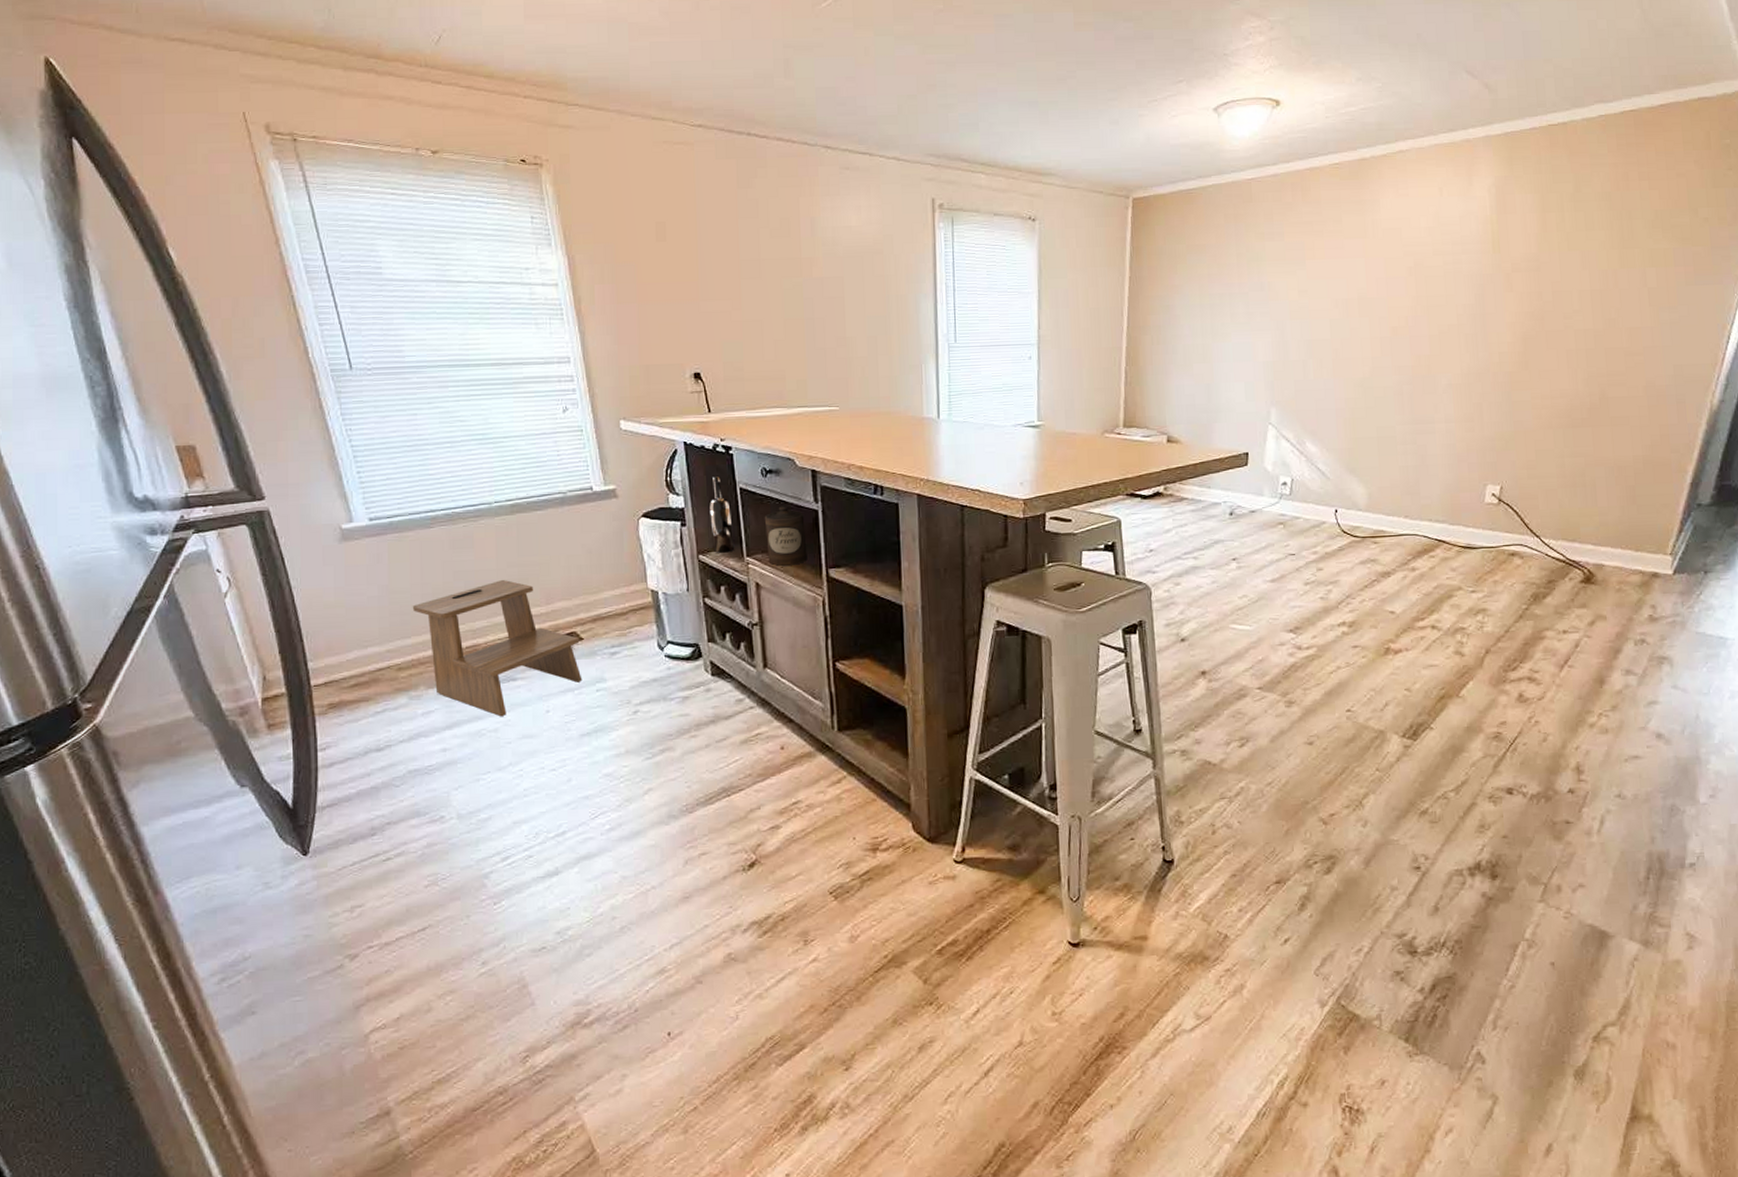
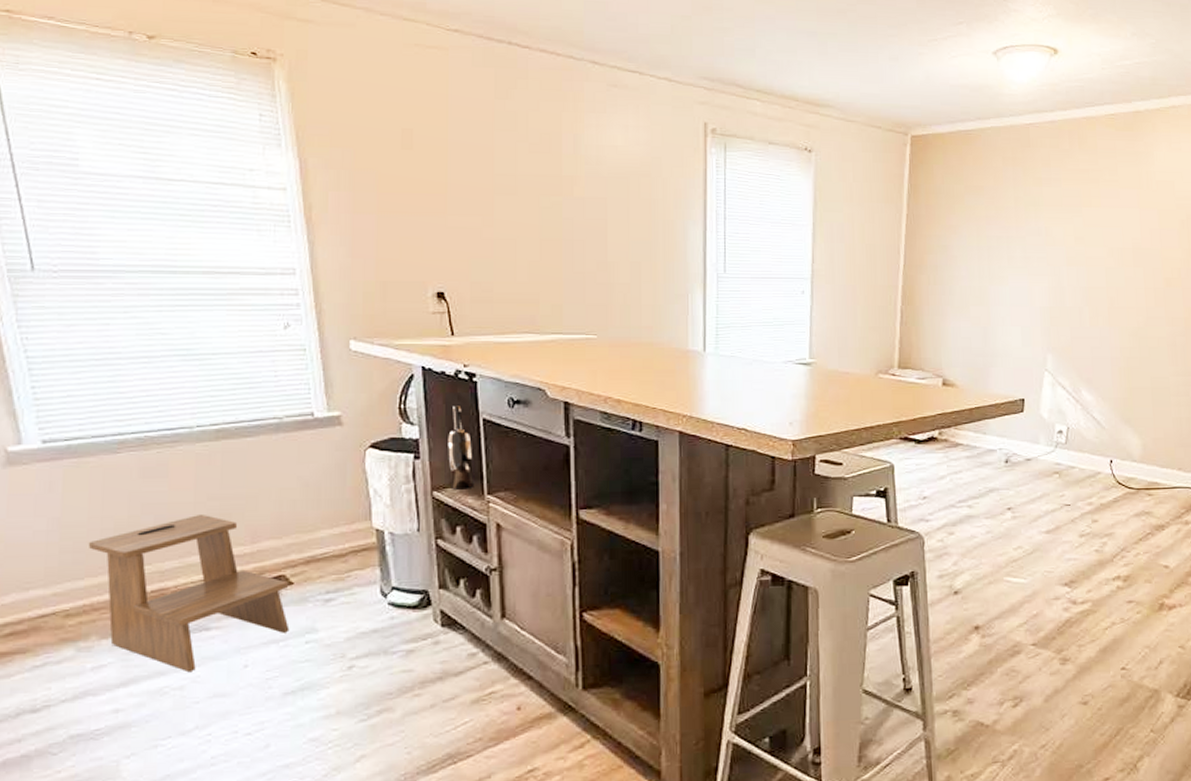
canister: present [764,506,808,566] -> none [509,440,556,505]

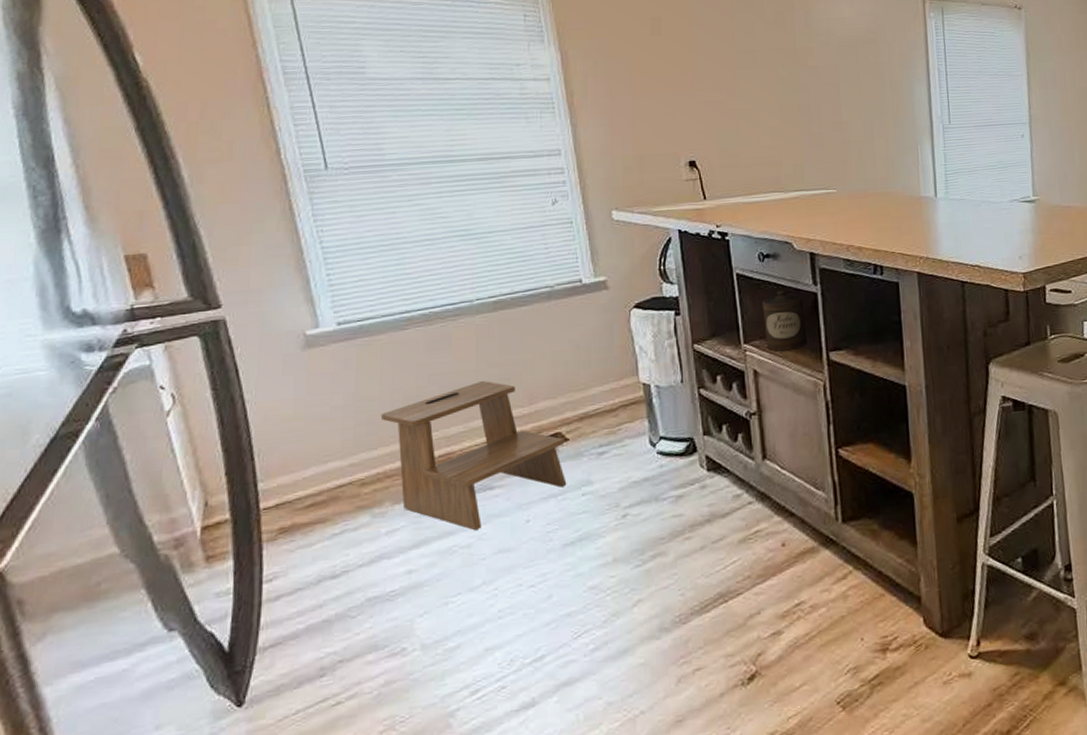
wine bottle: present [446,405,475,490] -> none [704,263,732,341]
canister: none [509,440,556,505] -> present [762,290,807,352]

